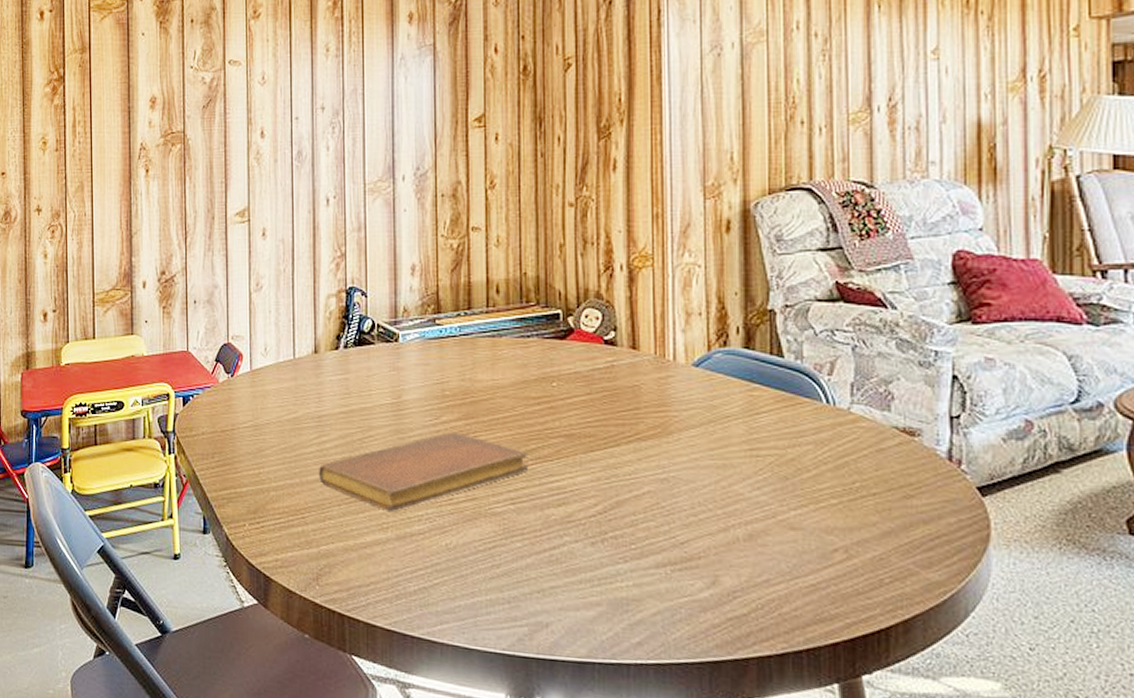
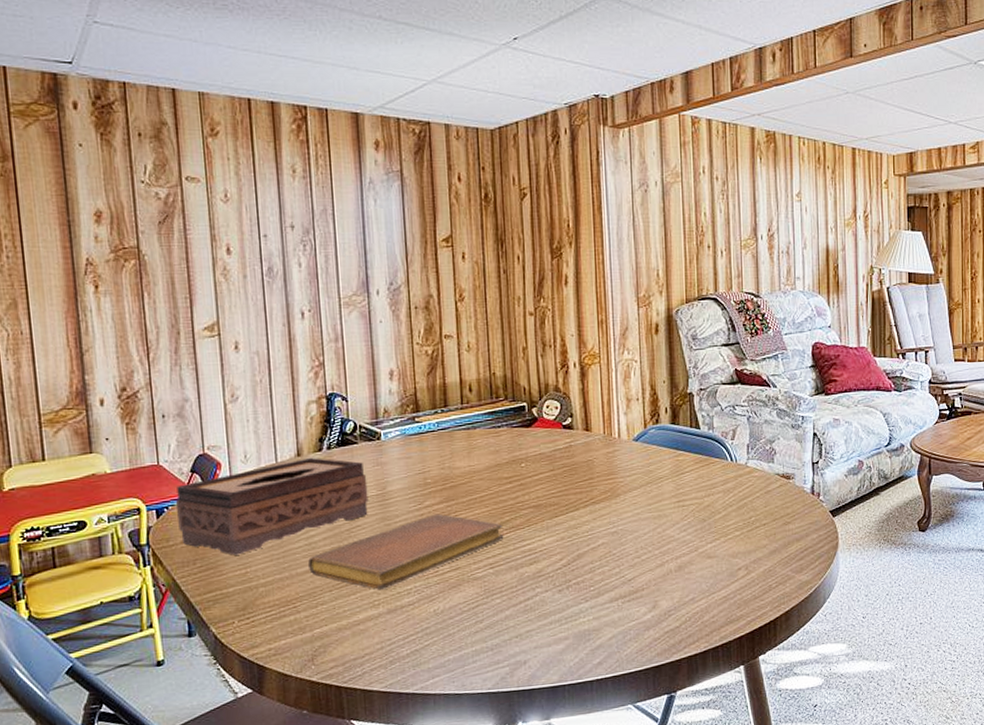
tissue box: none [201,356,383,453] -> present [176,458,369,555]

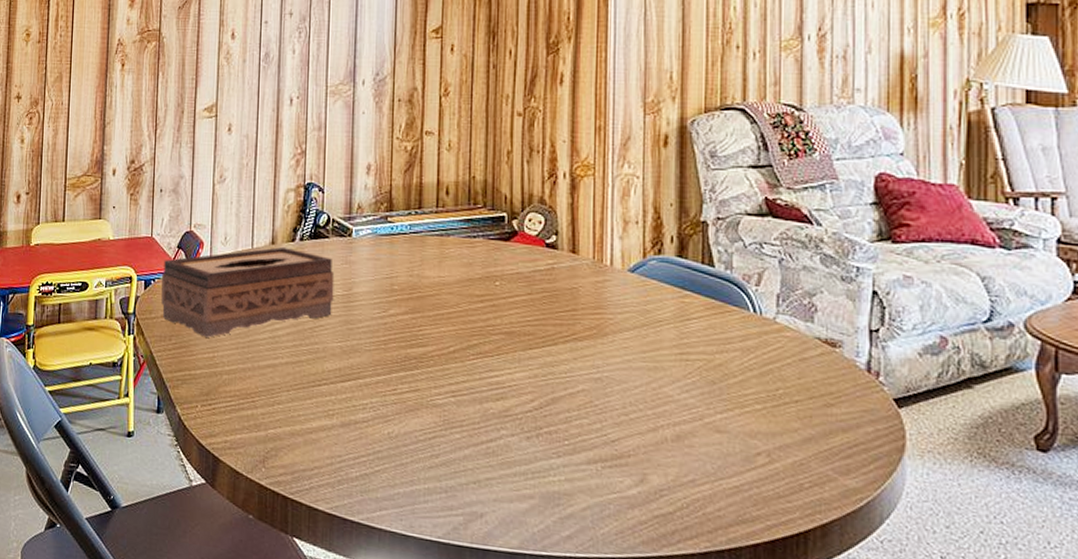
notebook: present [307,513,504,591] -> none [269,324,470,400]

